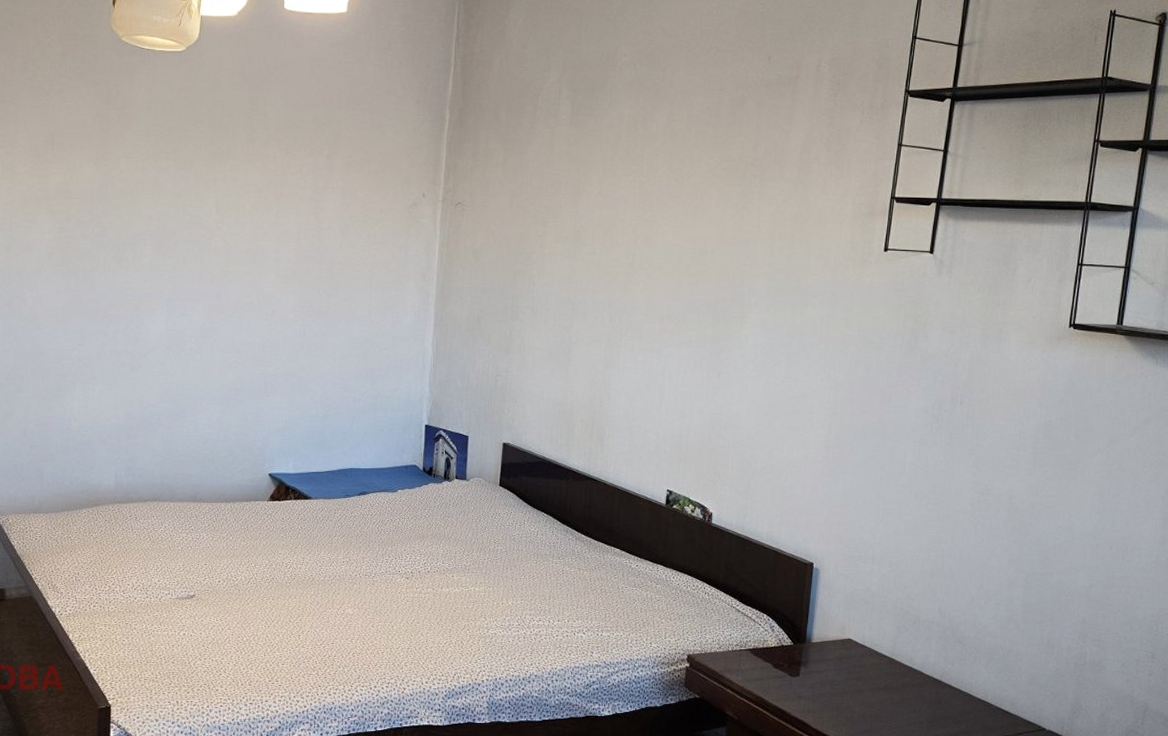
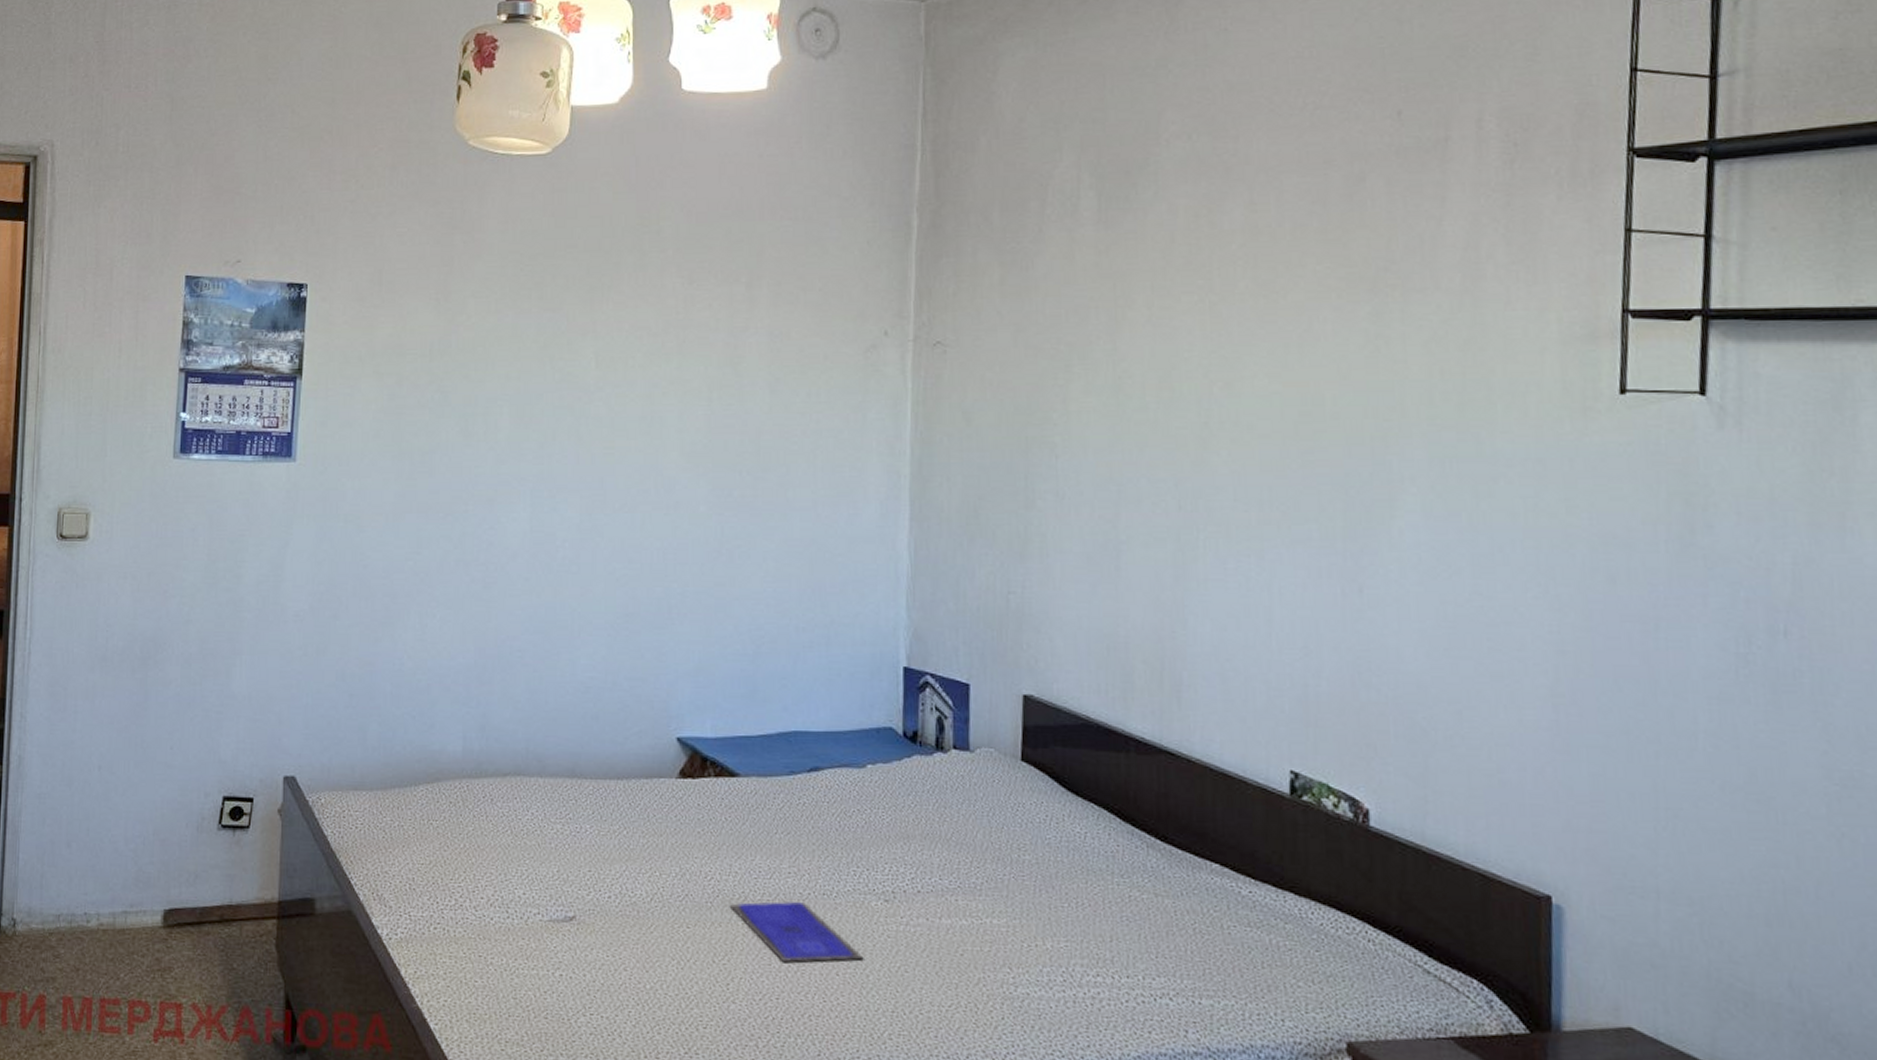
booklet: none [302,581,391,620] -> present [729,901,864,963]

